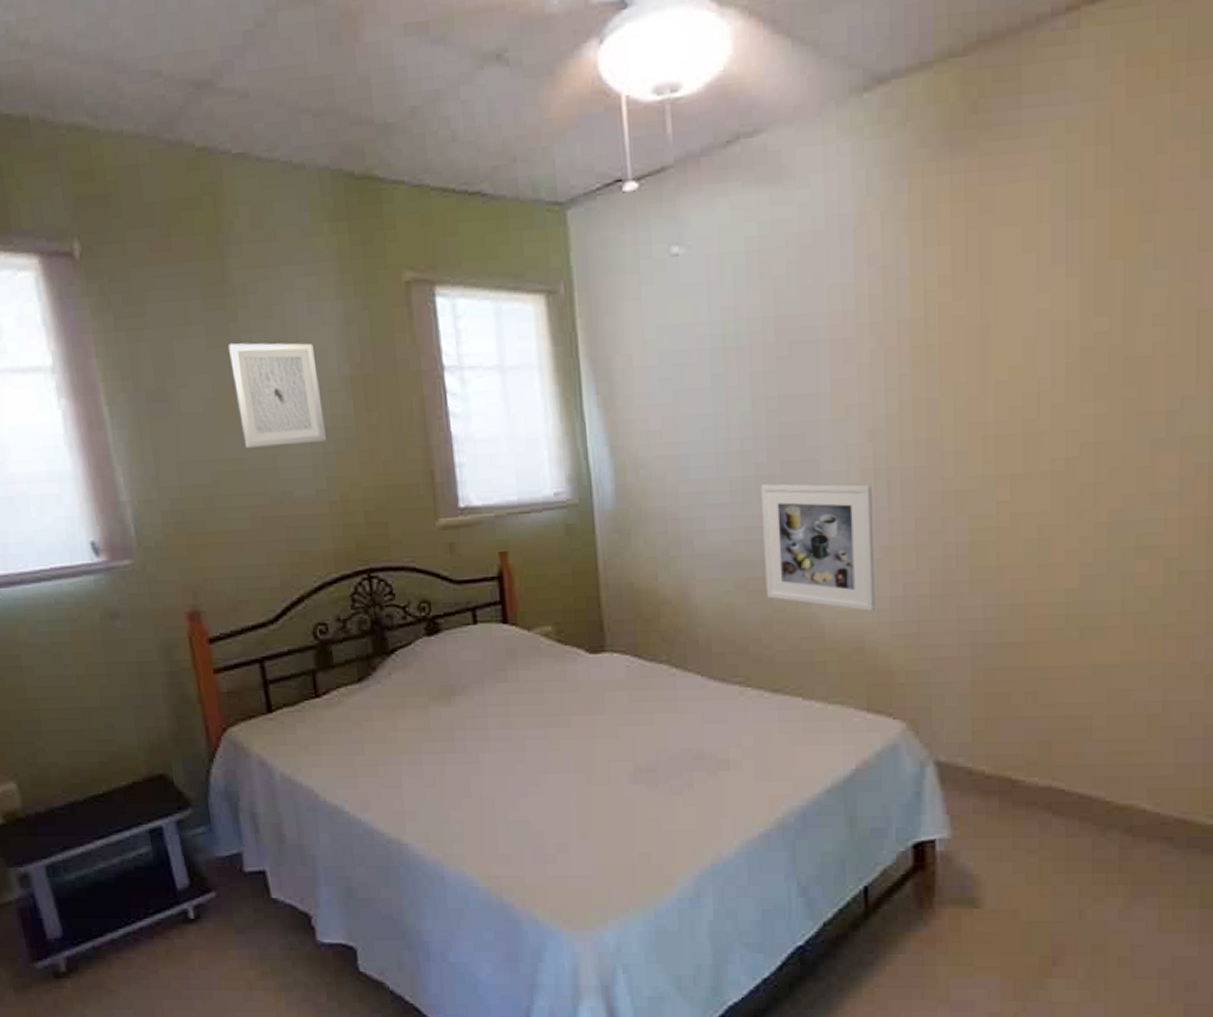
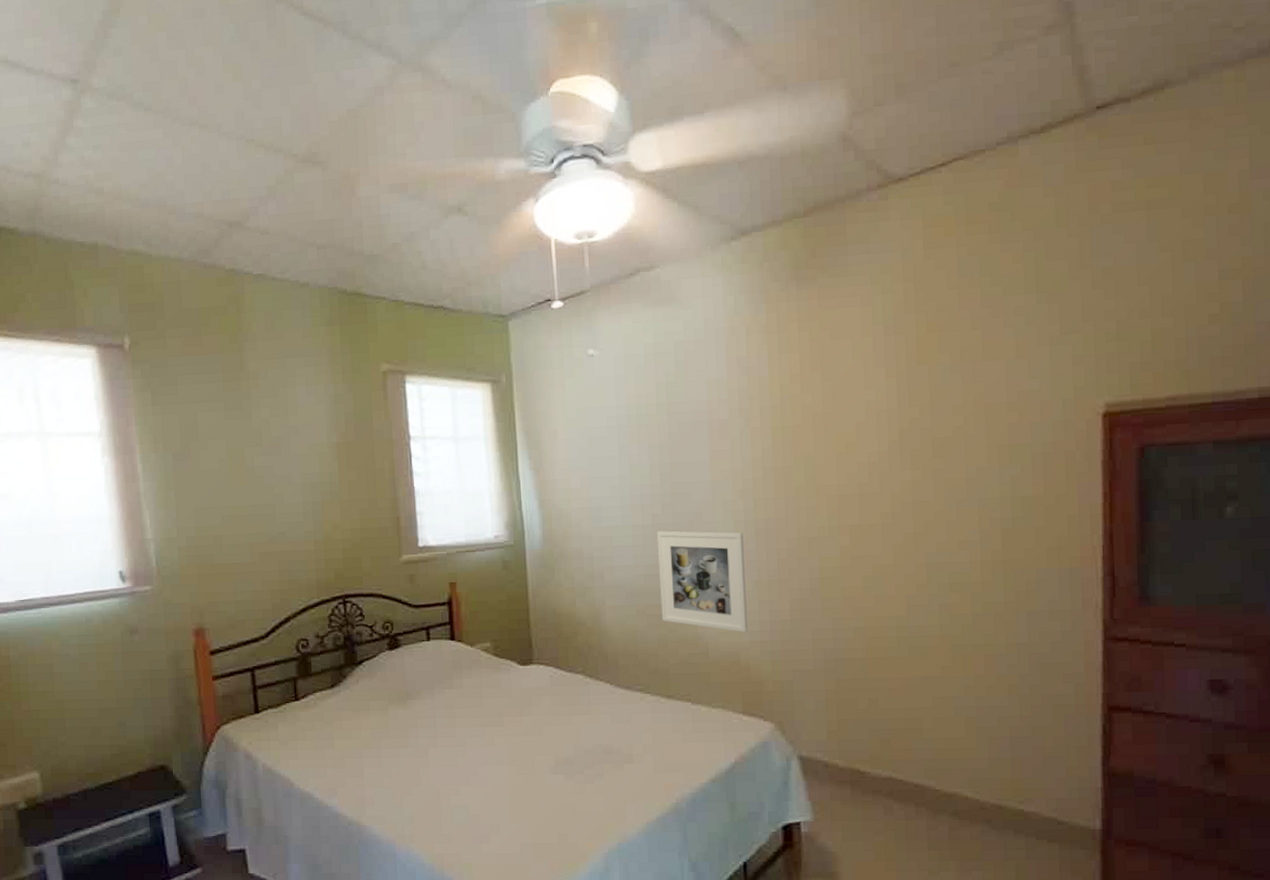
wall art: present [227,343,327,448] -> none [240,416,316,498]

